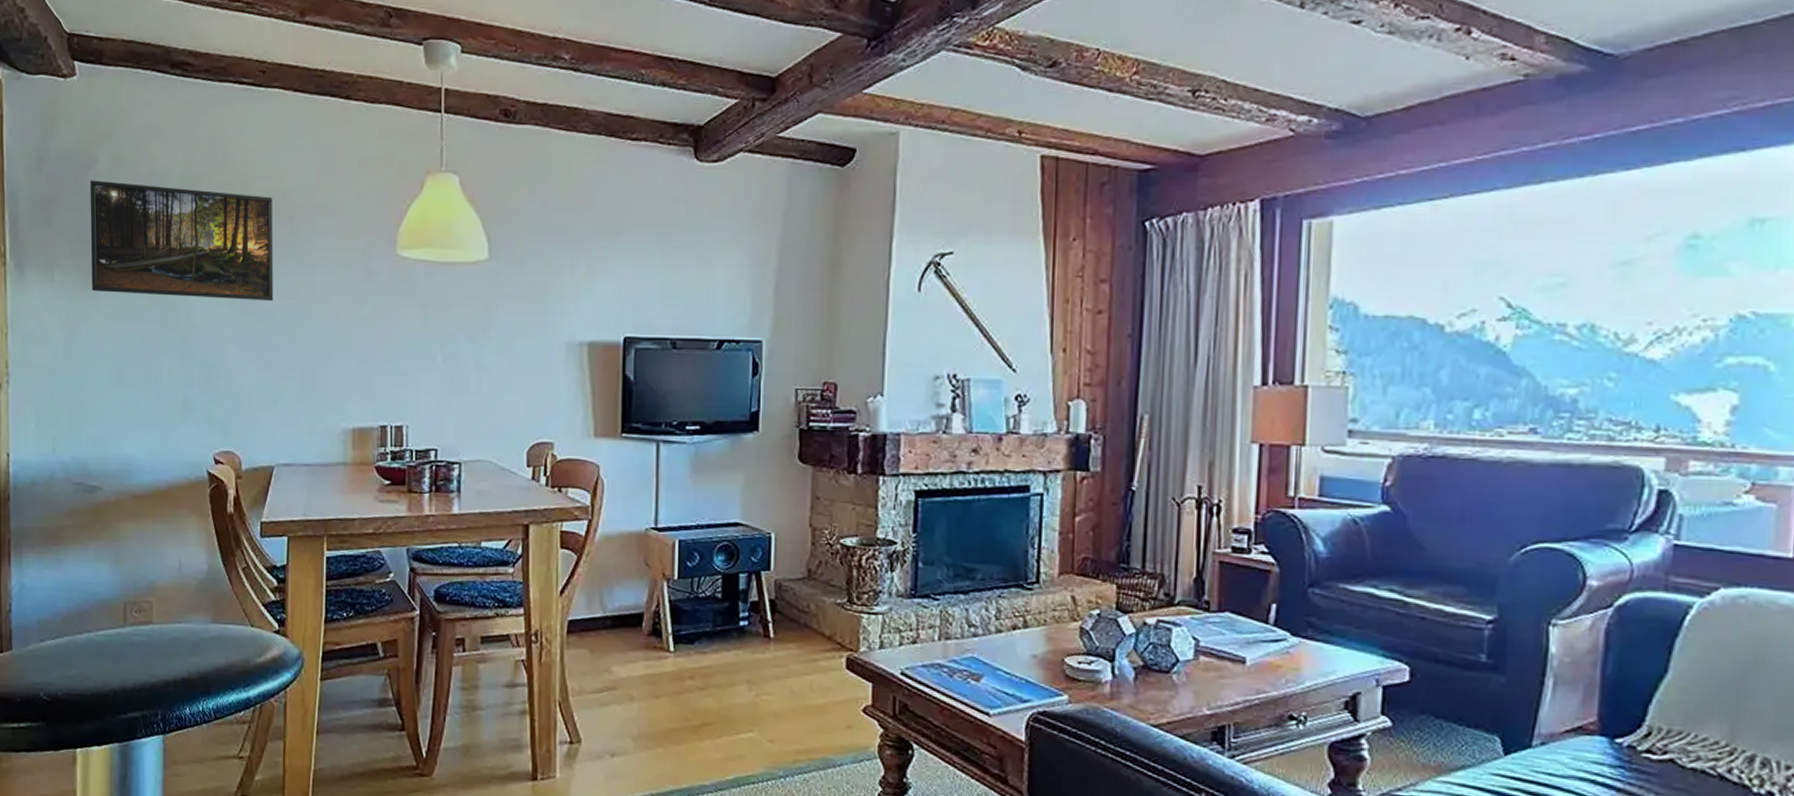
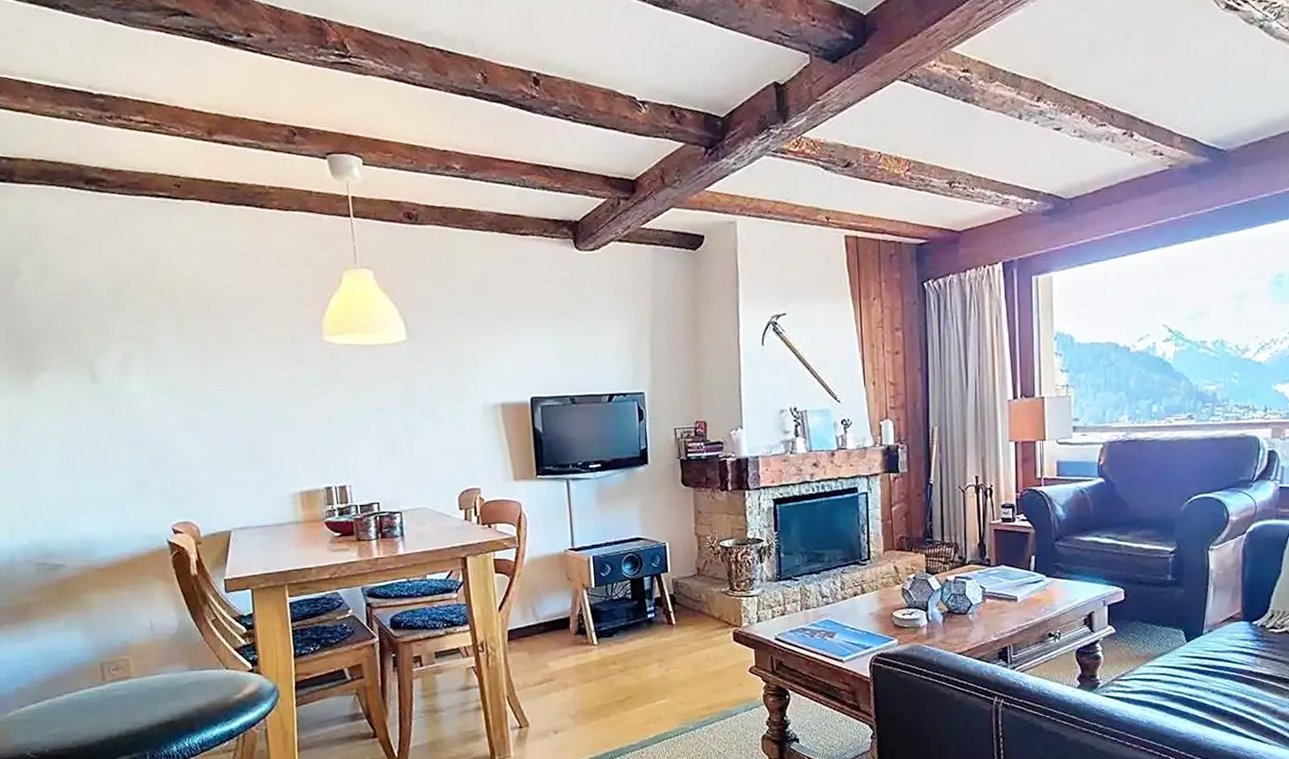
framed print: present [90,180,274,302] -> none [15,289,213,391]

